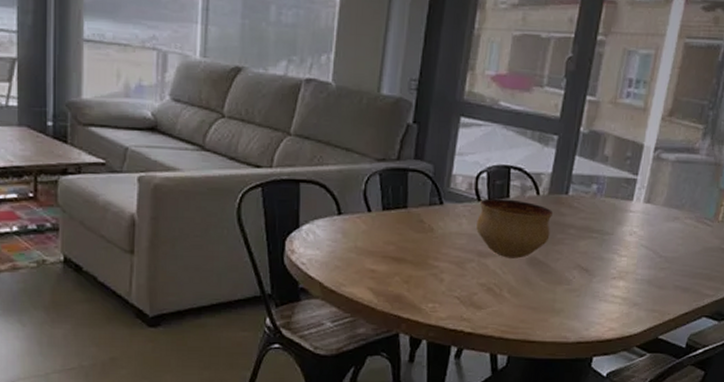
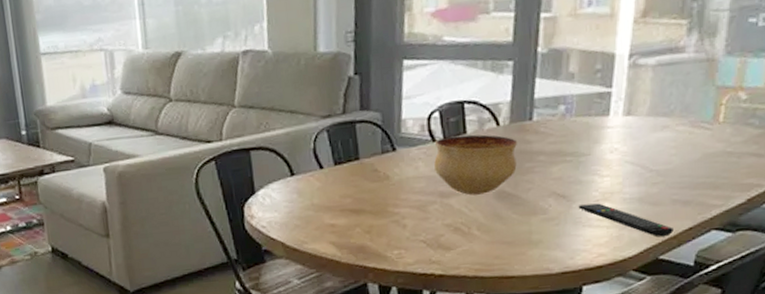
remote control: none [598,280,673,319] -> present [578,203,674,237]

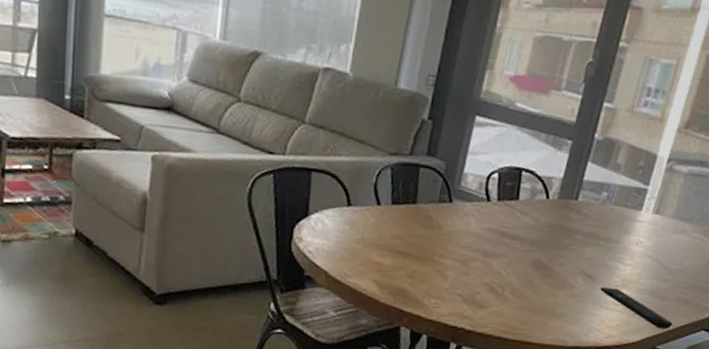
bowl: present [434,134,518,196] -> none [484,199,562,261]

